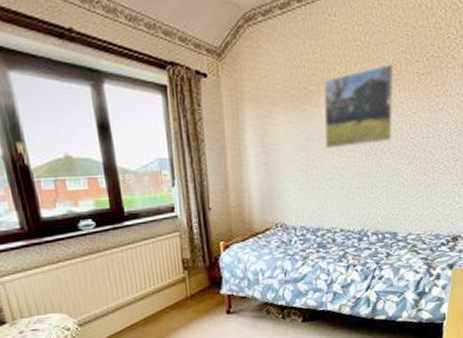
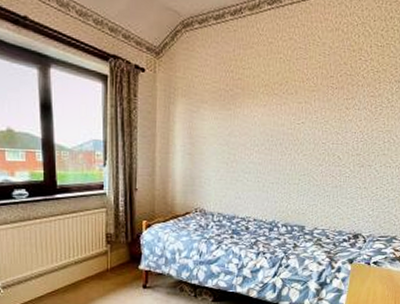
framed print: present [323,64,394,149] -> none [245,77,311,146]

